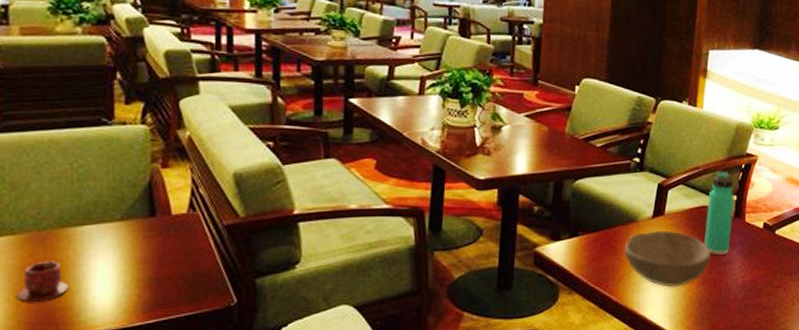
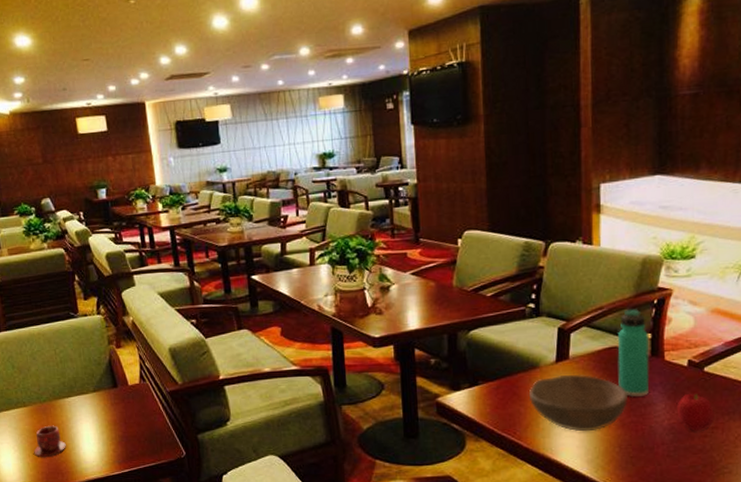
fruit: none [749,253,780,289] -> present [676,393,714,431]

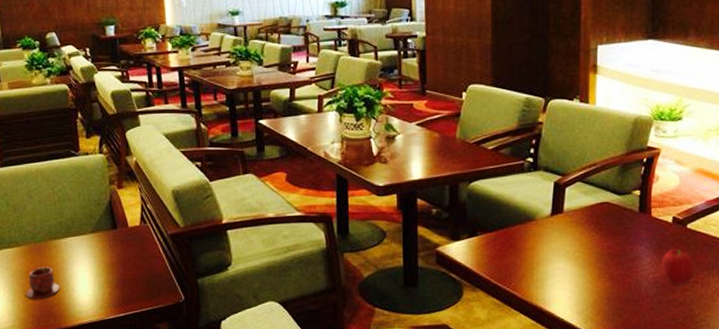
bowl: present [528,374,628,432] -> none [524,227,616,284]
thermos bottle: present [617,309,650,397] -> none [608,166,638,250]

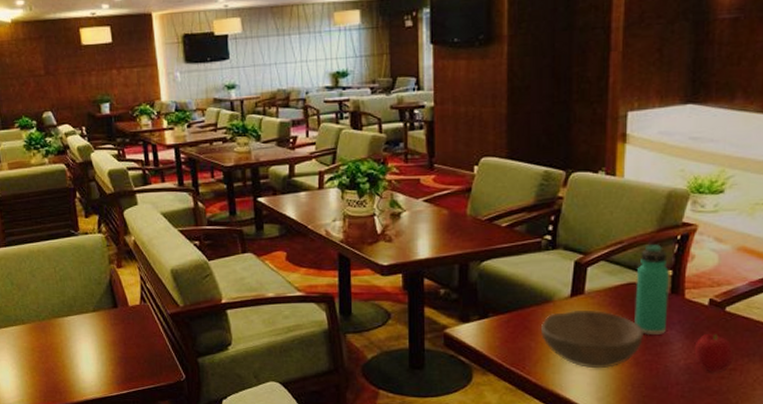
teacup: present [25,266,60,299] -> none [32,344,65,375]
bowl: none [524,227,616,284] -> present [540,309,643,369]
thermos bottle: none [608,166,638,250] -> present [635,244,670,334]

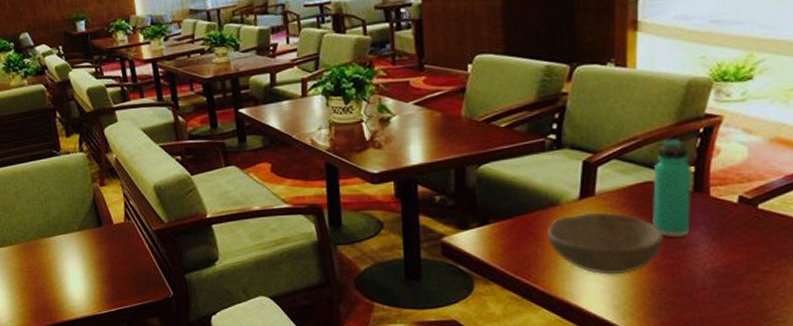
fruit: present [694,333,734,372] -> none [722,233,768,275]

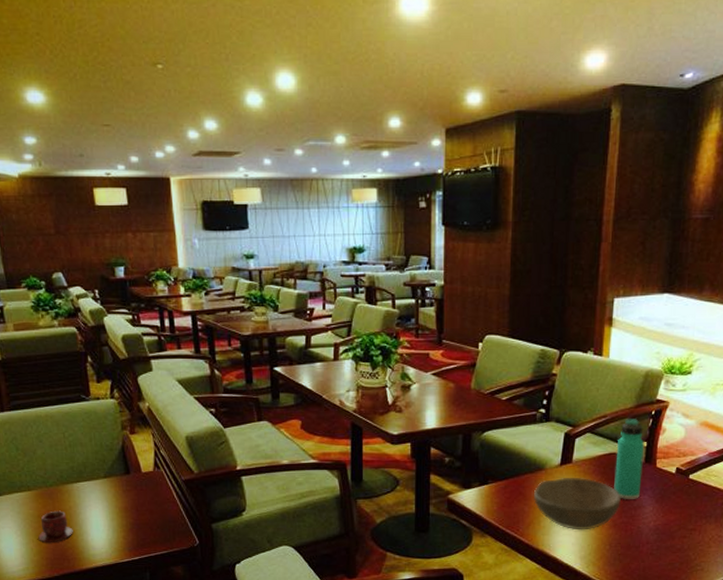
teacup: none [21,264,53,295] -> present [38,510,73,542]

